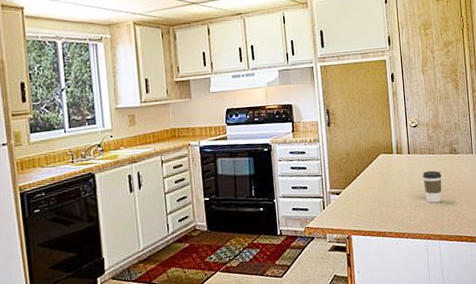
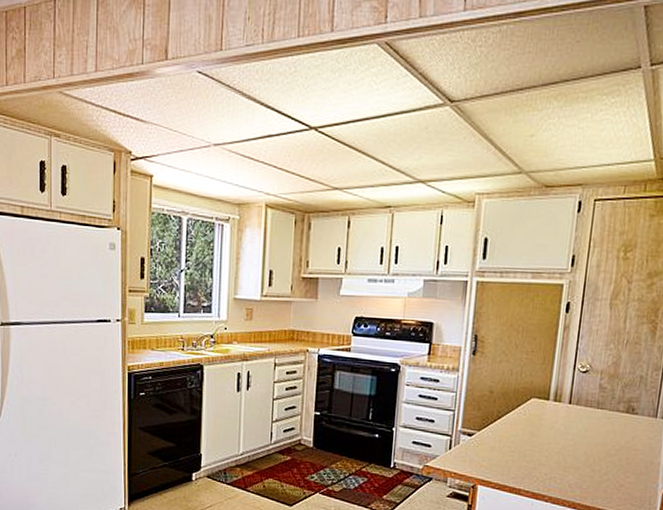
coffee cup: present [422,170,442,203] -> none [581,428,608,468]

